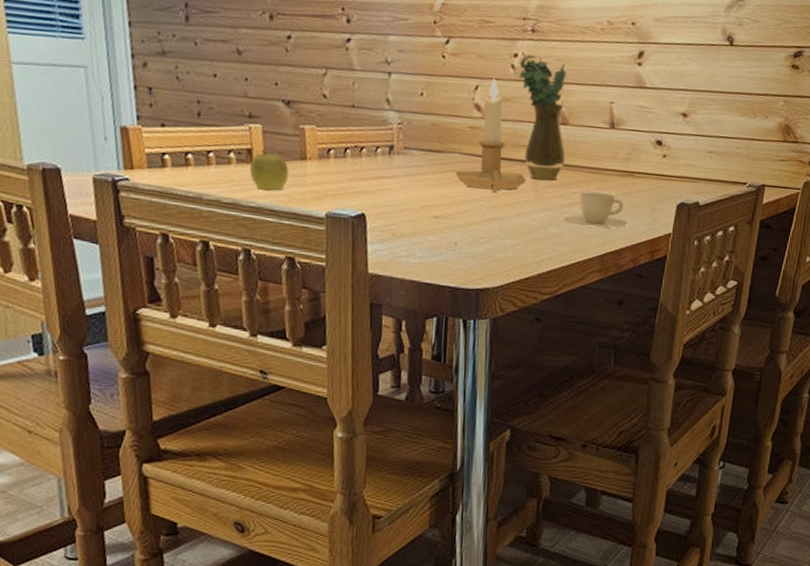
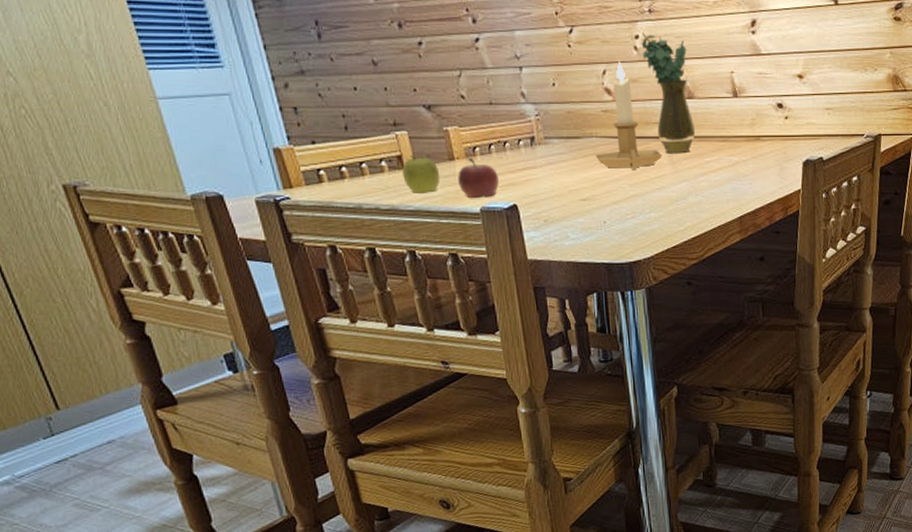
fruit: none [307,160,350,203] -> present [458,158,499,198]
cup: present [564,192,627,228] -> none [701,158,760,192]

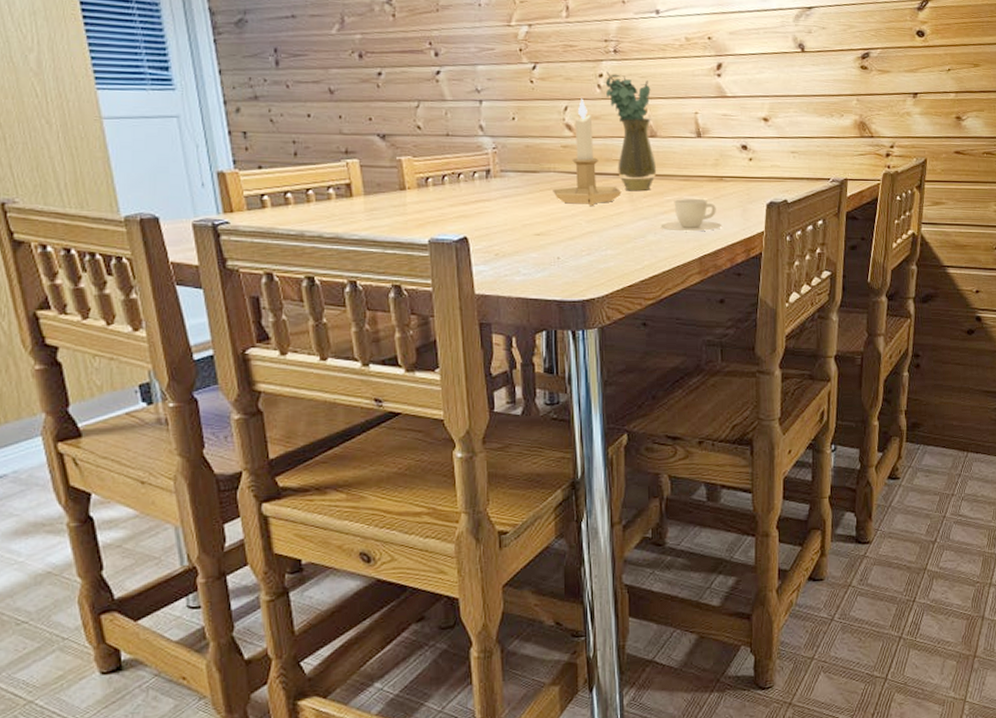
fruit: present [402,155,440,195] -> none [350,183,389,224]
fruit: present [458,158,499,198] -> none [408,188,450,229]
cup: none [701,158,760,192] -> present [660,198,721,232]

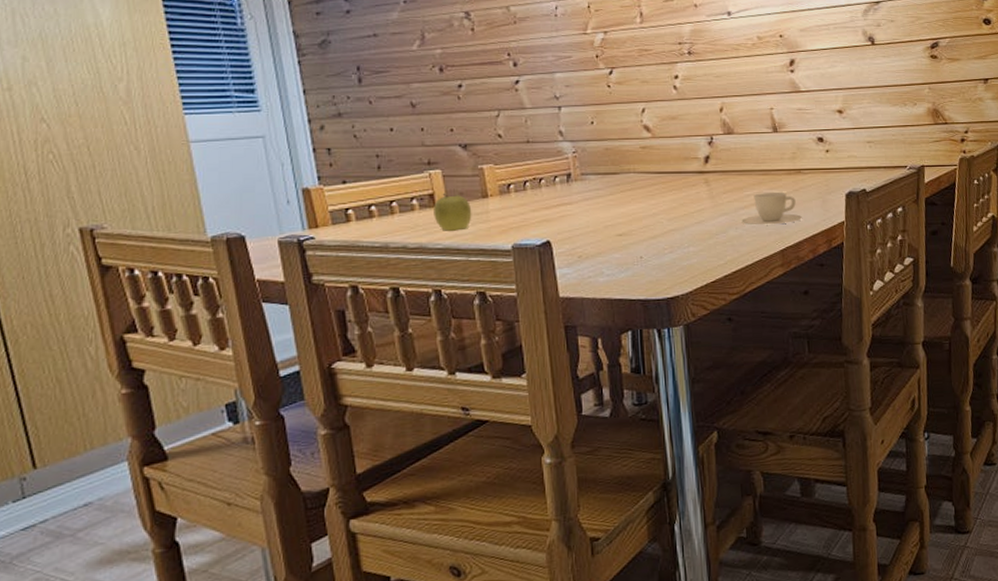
fruit: none [350,183,389,224] -> present [434,193,472,232]
candlestick: present [553,98,622,206] -> none [633,100,702,204]
vase: present [605,71,657,192] -> none [681,72,736,188]

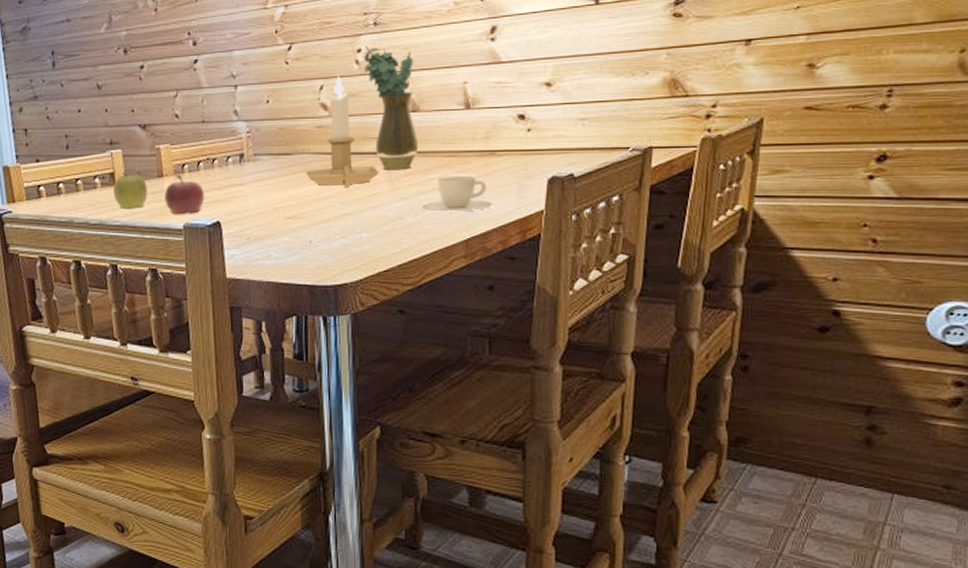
fruit: none [490,195,532,235] -> present [165,175,204,214]
candlestick: none [633,100,702,204] -> present [306,76,379,187]
vase: none [681,72,736,188] -> present [363,45,419,170]

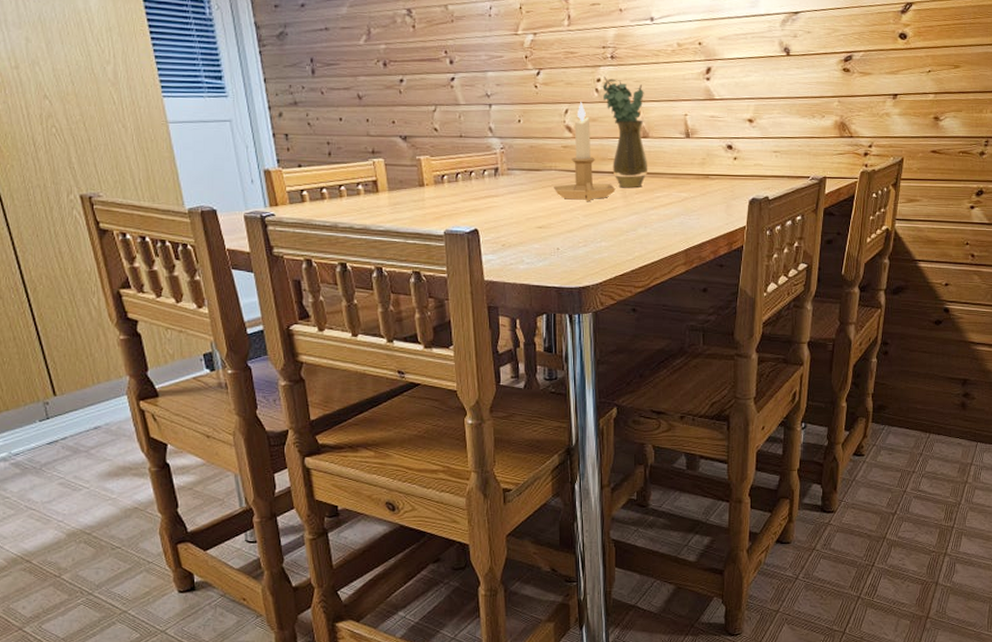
fruit: present [113,172,148,210] -> none [377,180,410,216]
fruit: present [165,175,204,214] -> none [426,185,463,222]
cup: present [422,175,492,212] -> none [650,194,706,226]

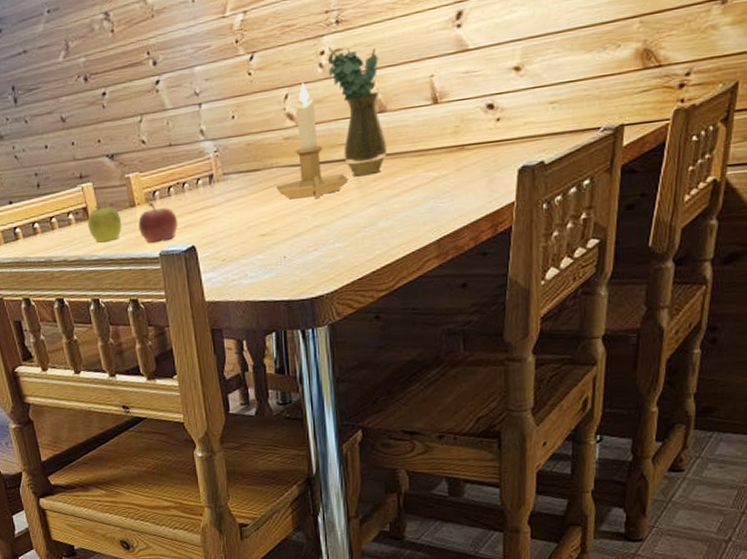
fruit: none [377,180,410,216] -> present [87,205,122,244]
fruit: none [426,185,463,222] -> present [138,203,178,243]

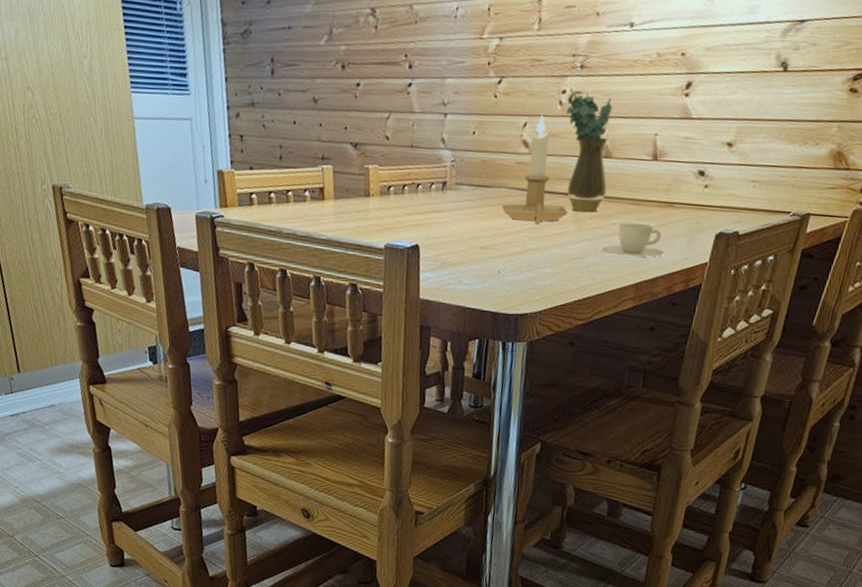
fruit: present [87,205,122,244] -> none [321,188,355,226]
fruit: present [138,203,178,243] -> none [369,196,407,235]
cup: none [393,173,463,214] -> present [602,222,664,257]

